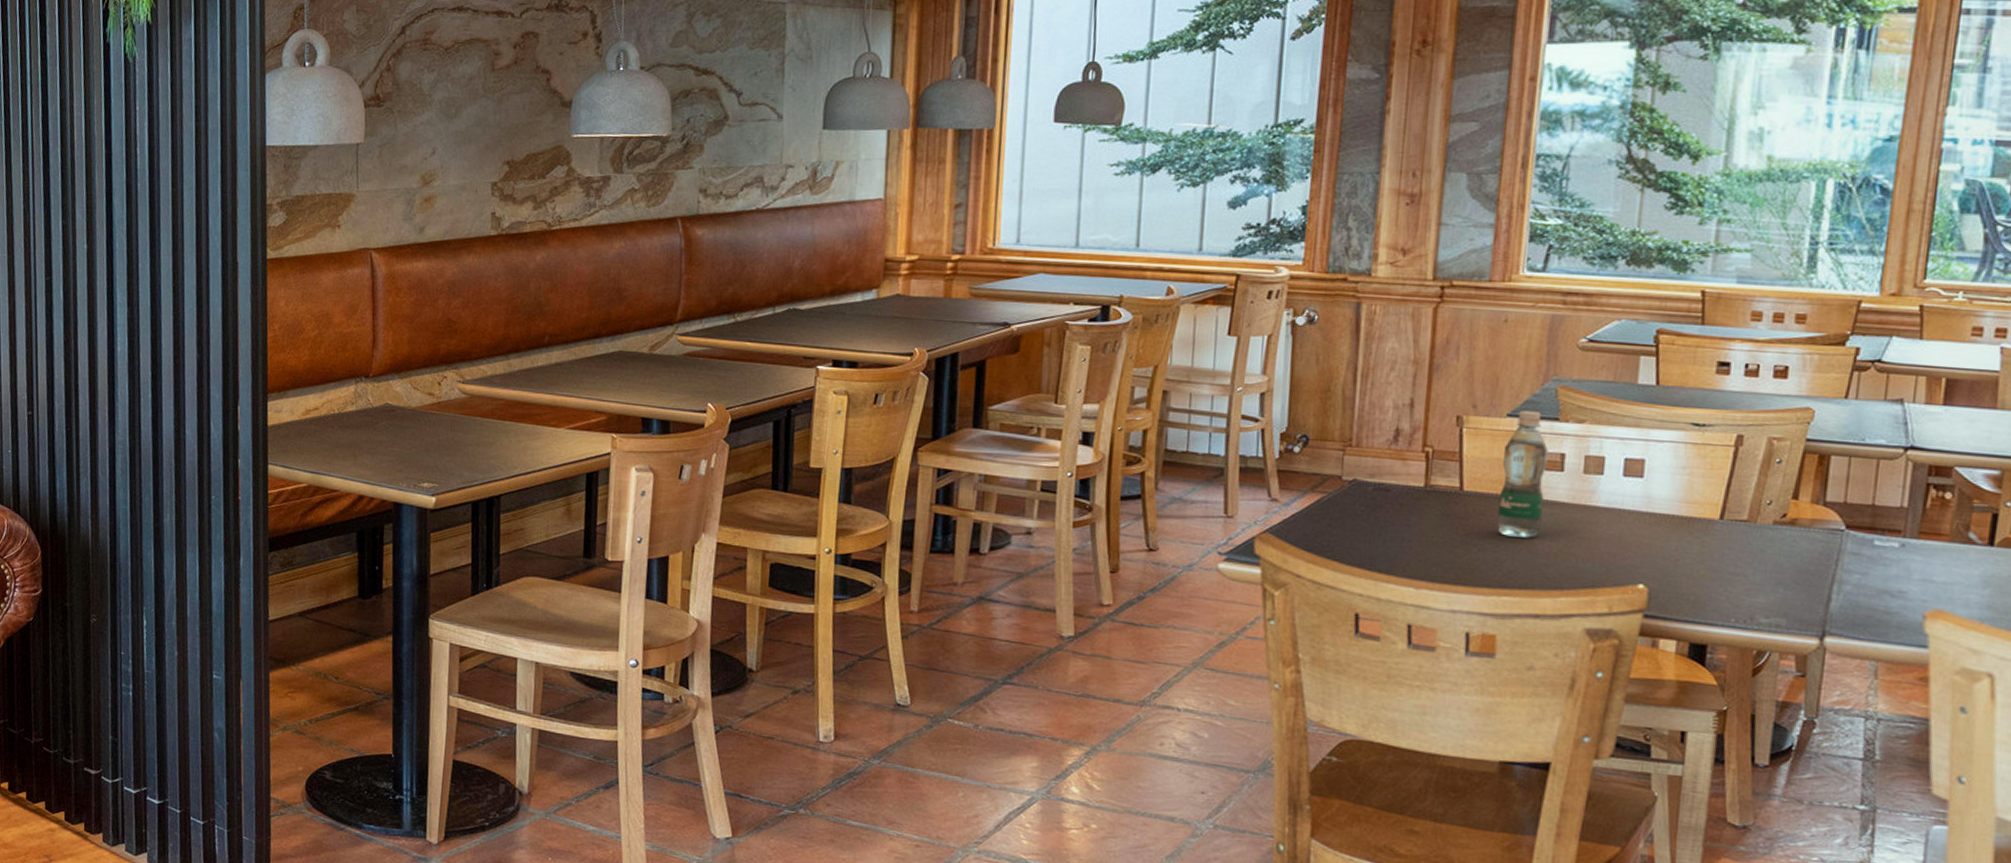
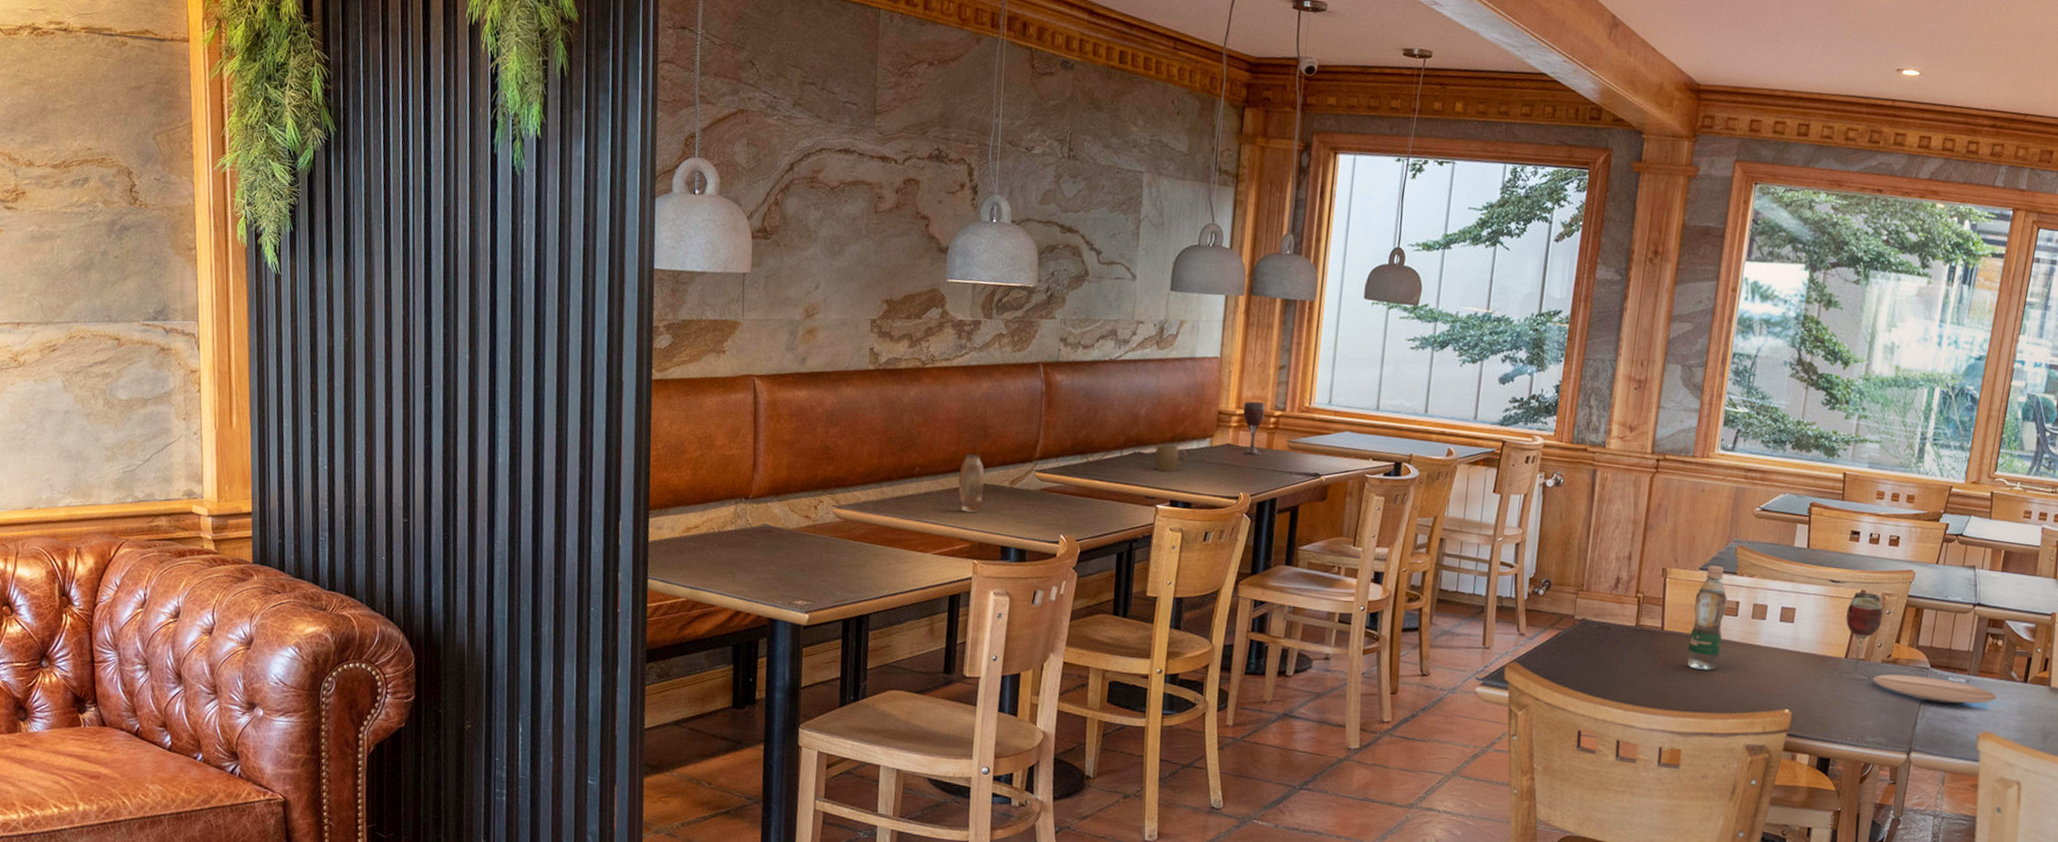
vase: none [592,319,622,383] -> present [958,453,985,513]
mug: none [812,298,851,329] -> present [1154,444,1188,472]
cup: none [914,245,940,307] -> present [1242,401,1265,456]
wineglass: none [1714,436,1771,548] -> present [1840,592,1883,682]
plate: none [1762,538,1949,575] -> present [1873,674,1997,704]

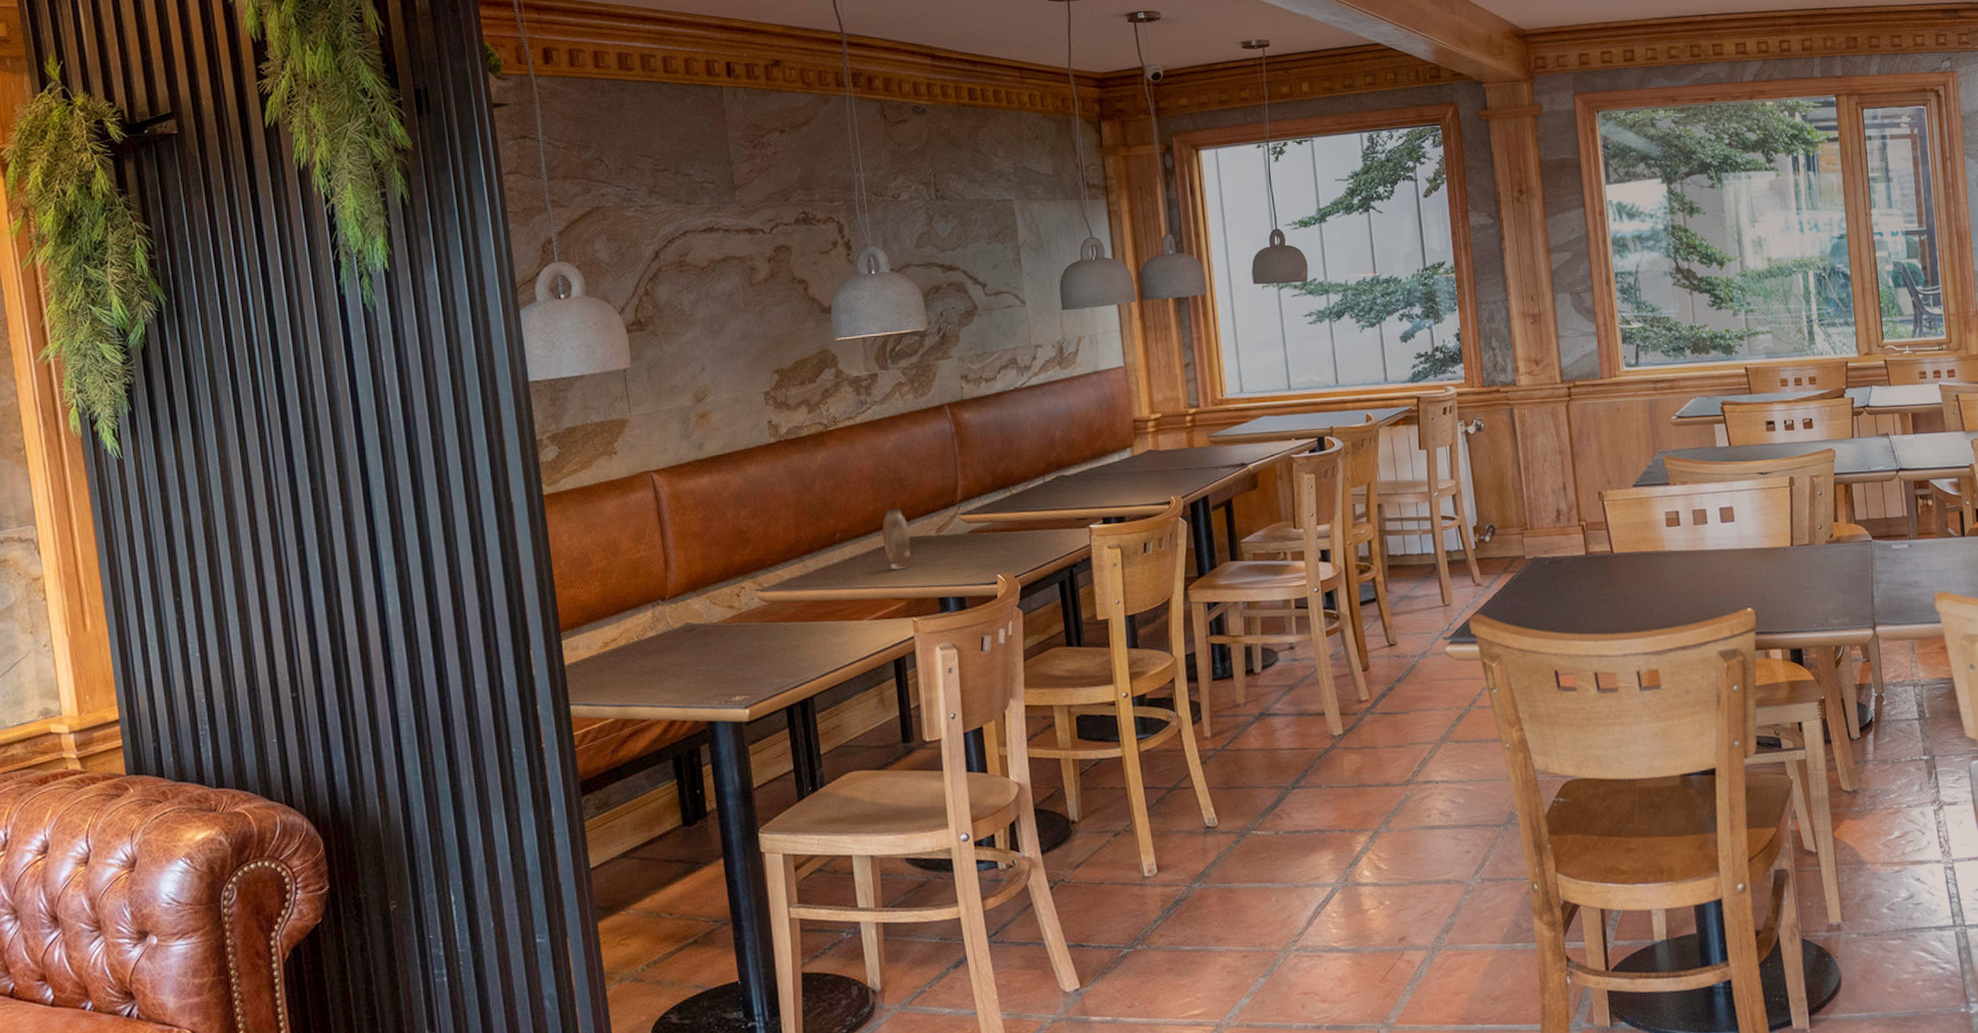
mug: present [1154,444,1188,472] -> none [1078,462,1111,491]
cup: present [1242,401,1265,456] -> none [1157,403,1186,459]
bottle: present [1687,565,1728,671] -> none [1636,480,1673,586]
wineglass: present [1840,592,1883,682] -> none [1781,478,1819,567]
plate: present [1873,674,1997,704] -> none [1822,548,1941,573]

